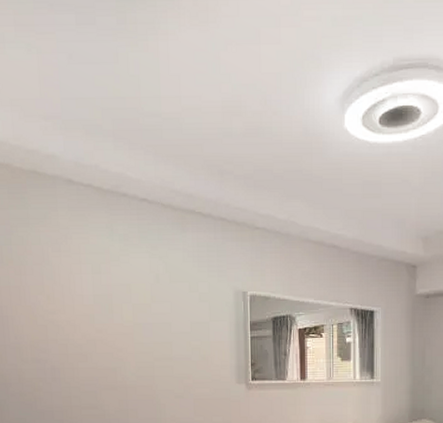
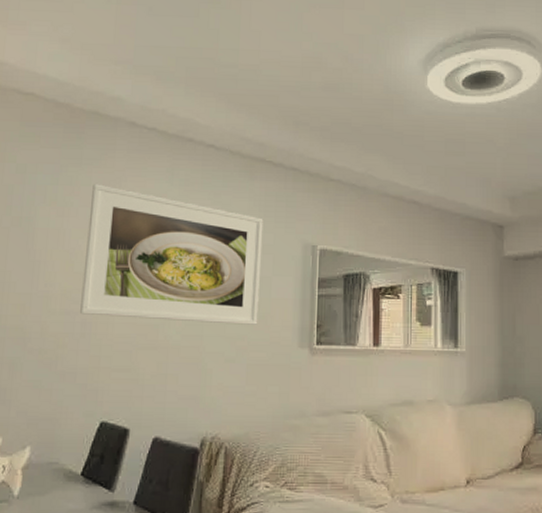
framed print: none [42,242,200,366] -> present [80,184,264,325]

